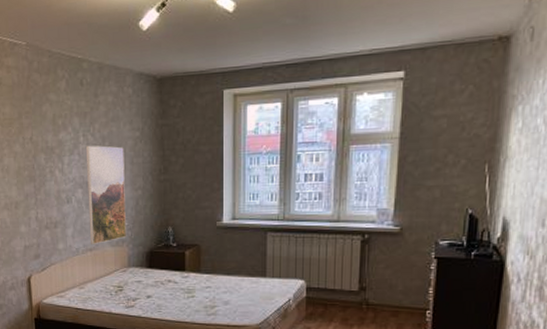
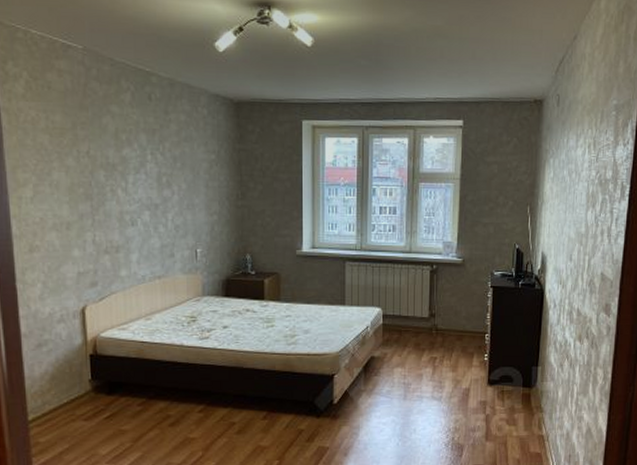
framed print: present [86,145,126,244] -> none [155,164,200,271]

